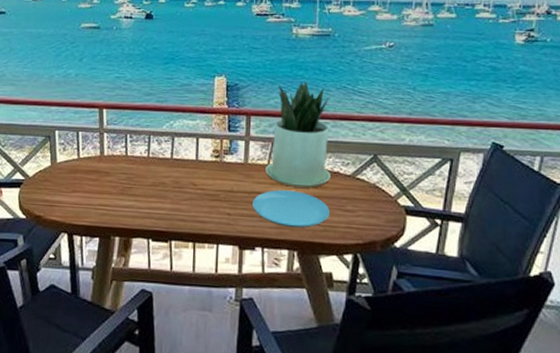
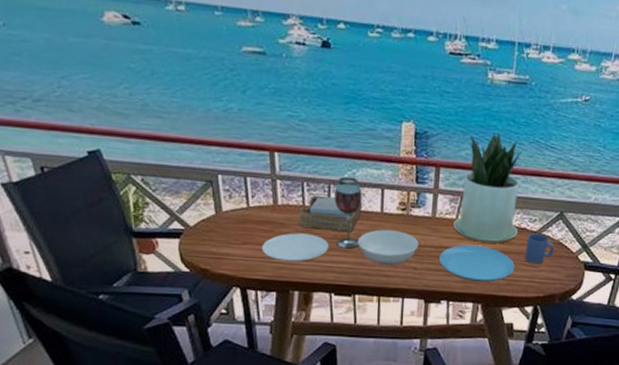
plate: none [88,181,149,209] -> present [261,233,330,262]
napkin holder: none [121,145,178,179] -> present [299,195,362,232]
wineglass: none [153,128,179,195] -> present [334,176,362,249]
bowl: none [174,176,232,212] -> present [357,229,419,266]
mug: none [340,177,371,209] -> present [525,233,554,264]

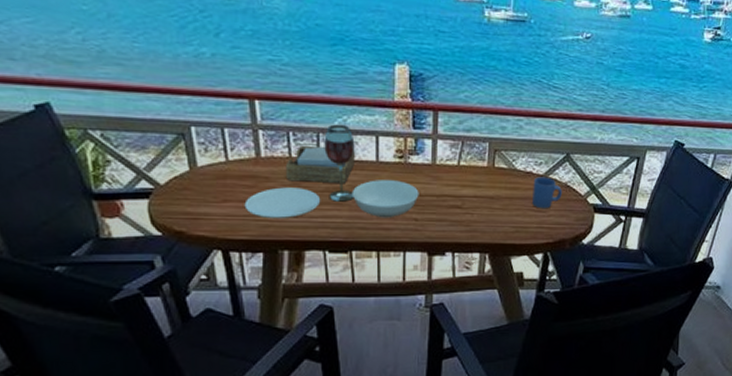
plate: present [439,245,515,282] -> none [442,192,523,231]
planter: present [453,133,523,243] -> none [455,74,525,189]

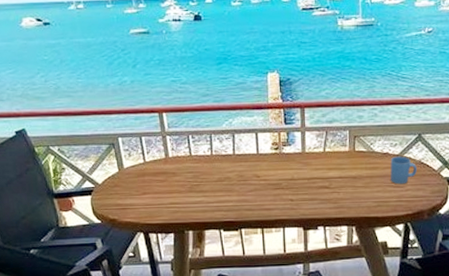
plate: present [244,187,321,219] -> none [158,179,216,206]
napkin holder: present [285,145,355,183] -> none [187,144,240,175]
wineglass: present [324,124,355,202] -> none [215,126,241,189]
bowl: present [351,180,419,218] -> none [239,168,293,201]

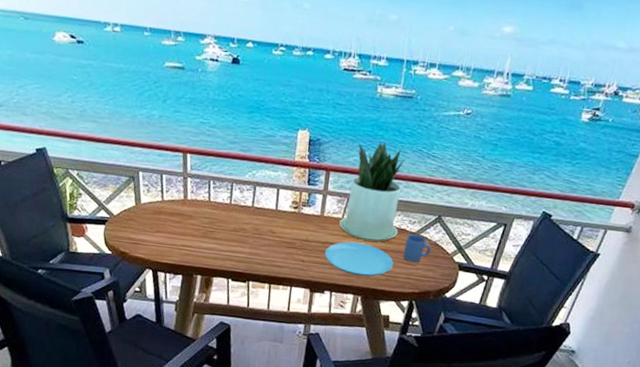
plate: none [312,173,383,207] -> present [325,242,394,277]
planter: none [322,71,381,170] -> present [339,142,406,242]

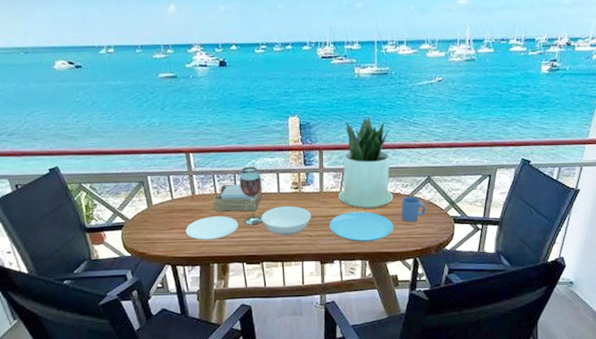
plate: none [172,224,230,250] -> present [185,216,239,241]
napkin holder: none [204,192,259,225] -> present [212,184,262,212]
wineglass: none [236,176,260,241] -> present [239,166,263,225]
bowl: none [253,225,308,258] -> present [261,206,312,236]

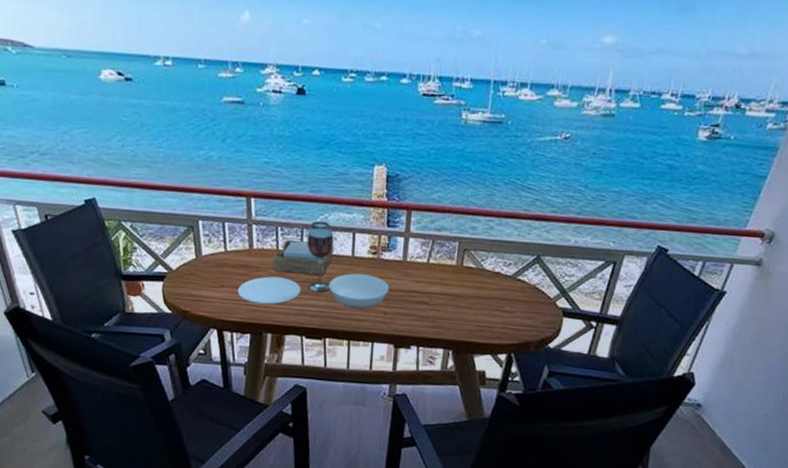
plate: present [329,212,394,242] -> none [409,289,488,328]
planter: present [338,117,393,209] -> none [424,175,498,288]
mug: present [401,196,426,223] -> none [499,277,530,310]

